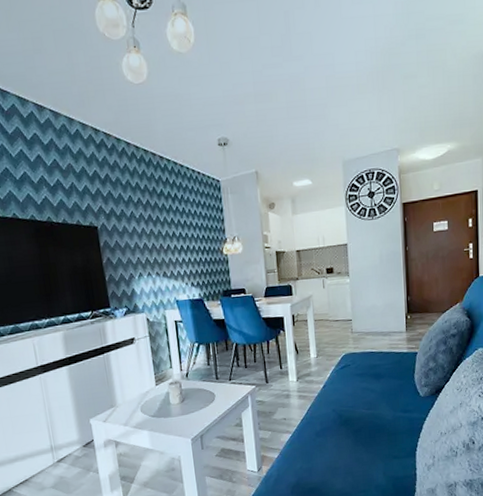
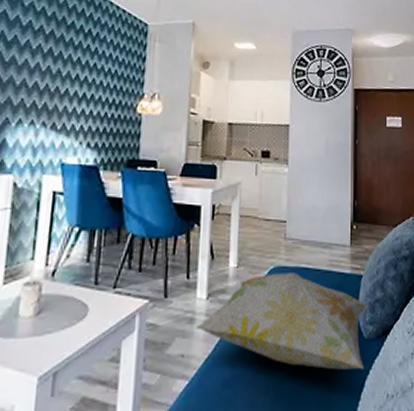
decorative pillow: none [291,356,424,420] -> present [196,273,370,370]

